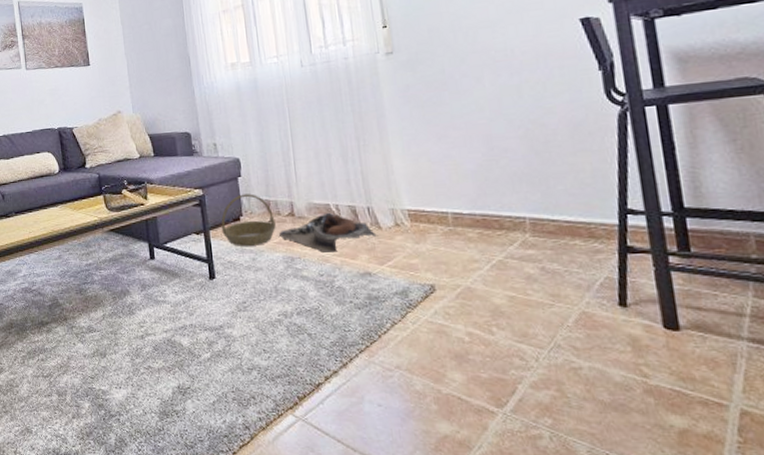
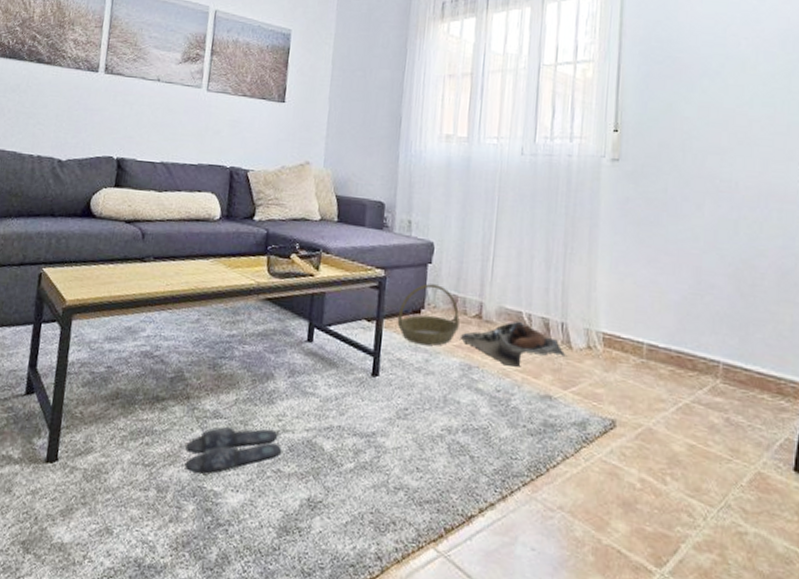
slippers: none [72,335,148,377] -> present [184,426,281,474]

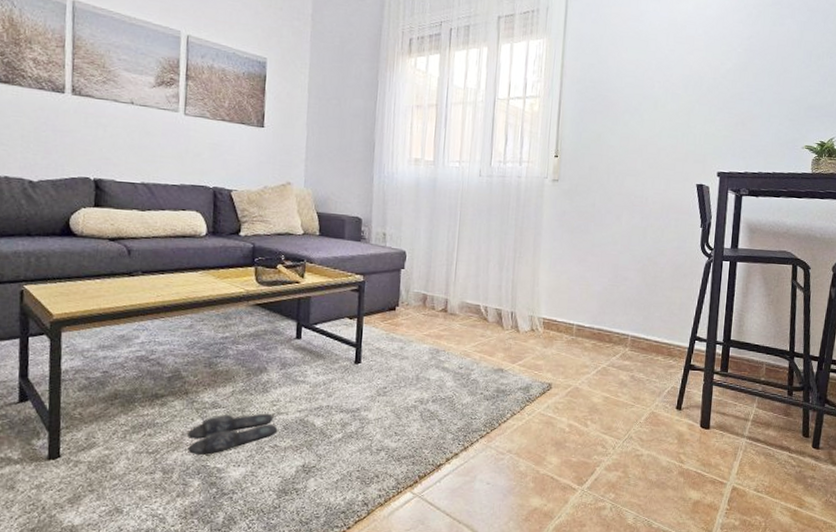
basket: present [397,283,460,346] -> none [375,285,429,336]
dog bed: present [461,321,566,367] -> none [430,312,515,348]

